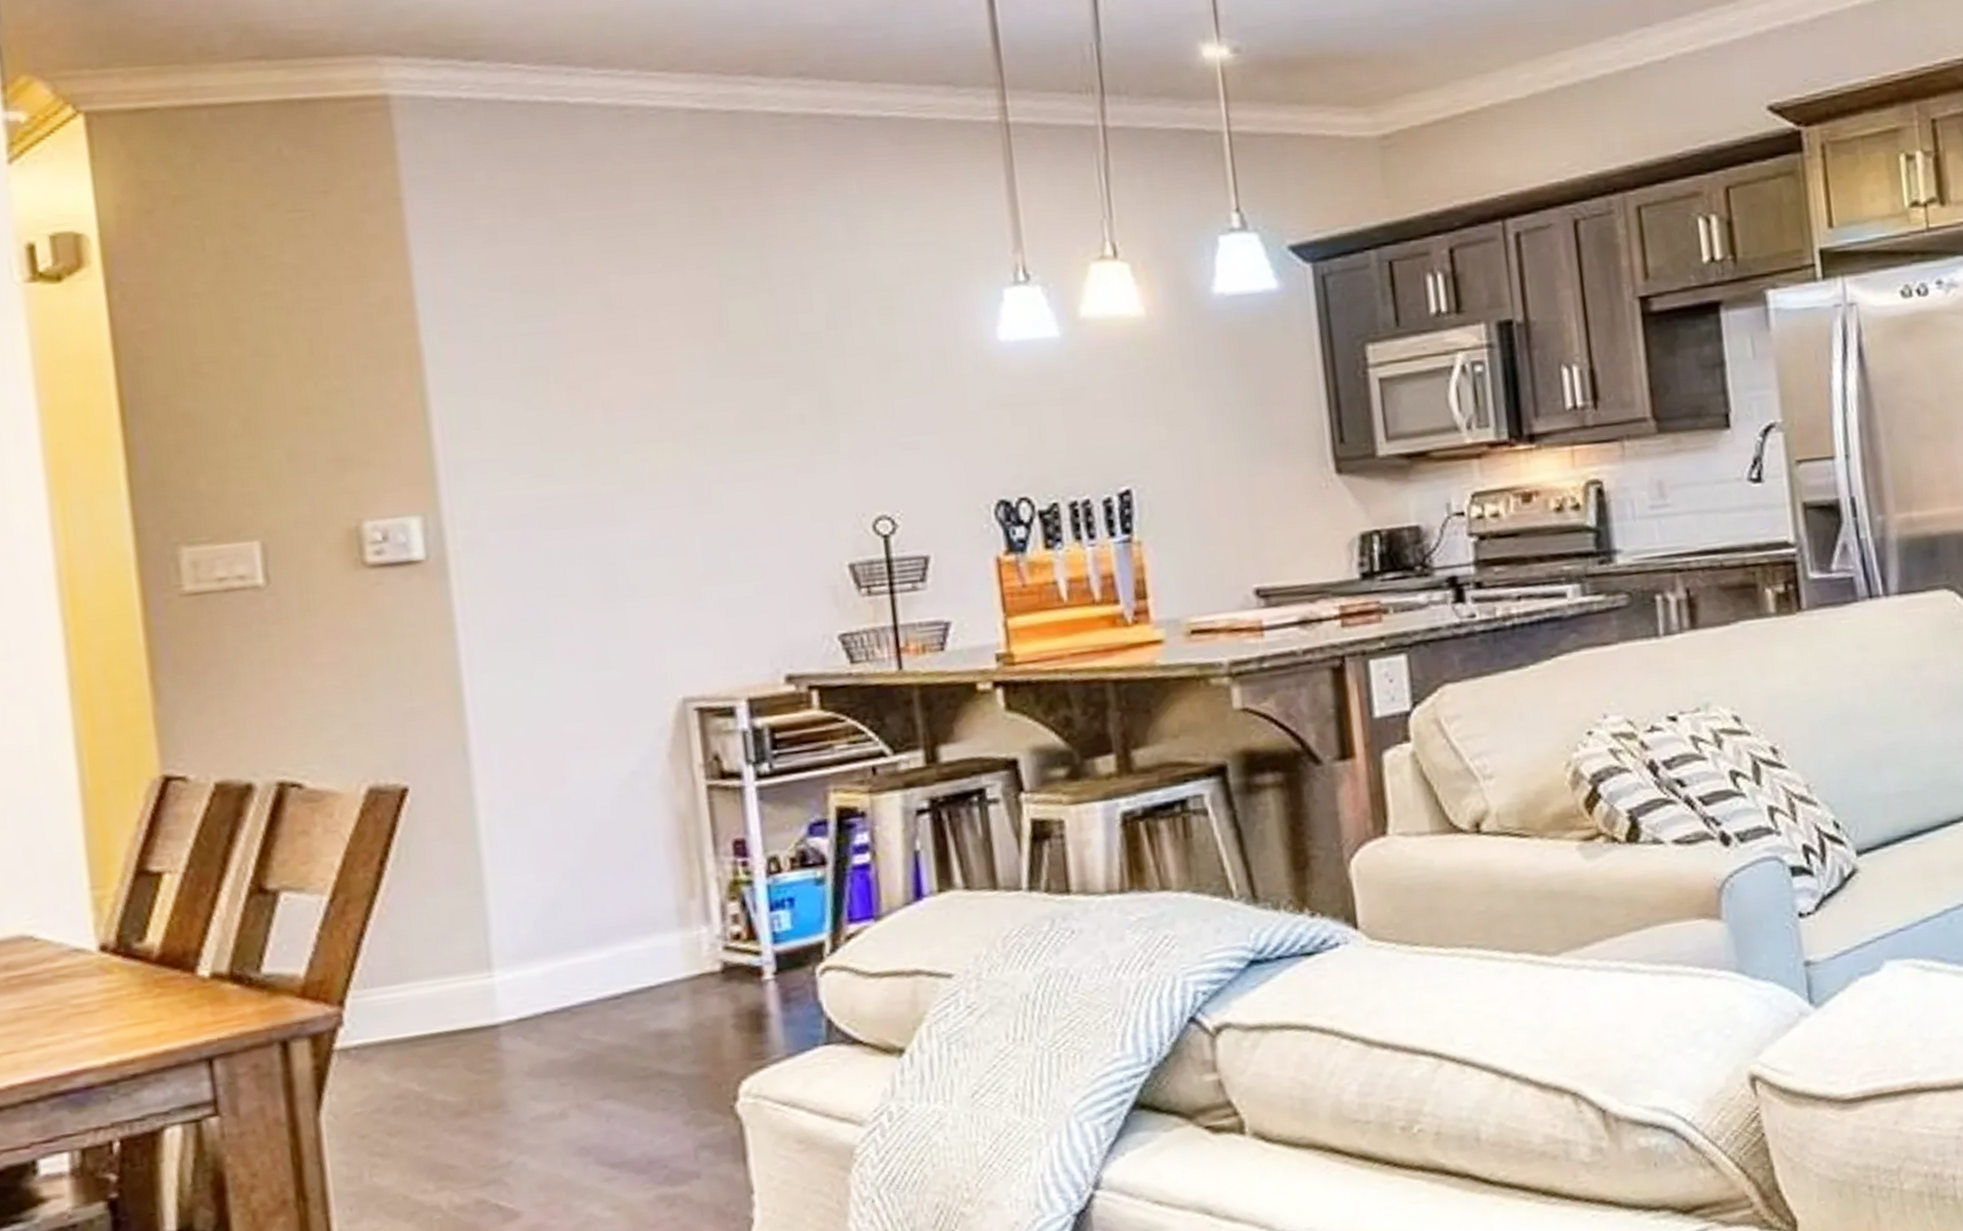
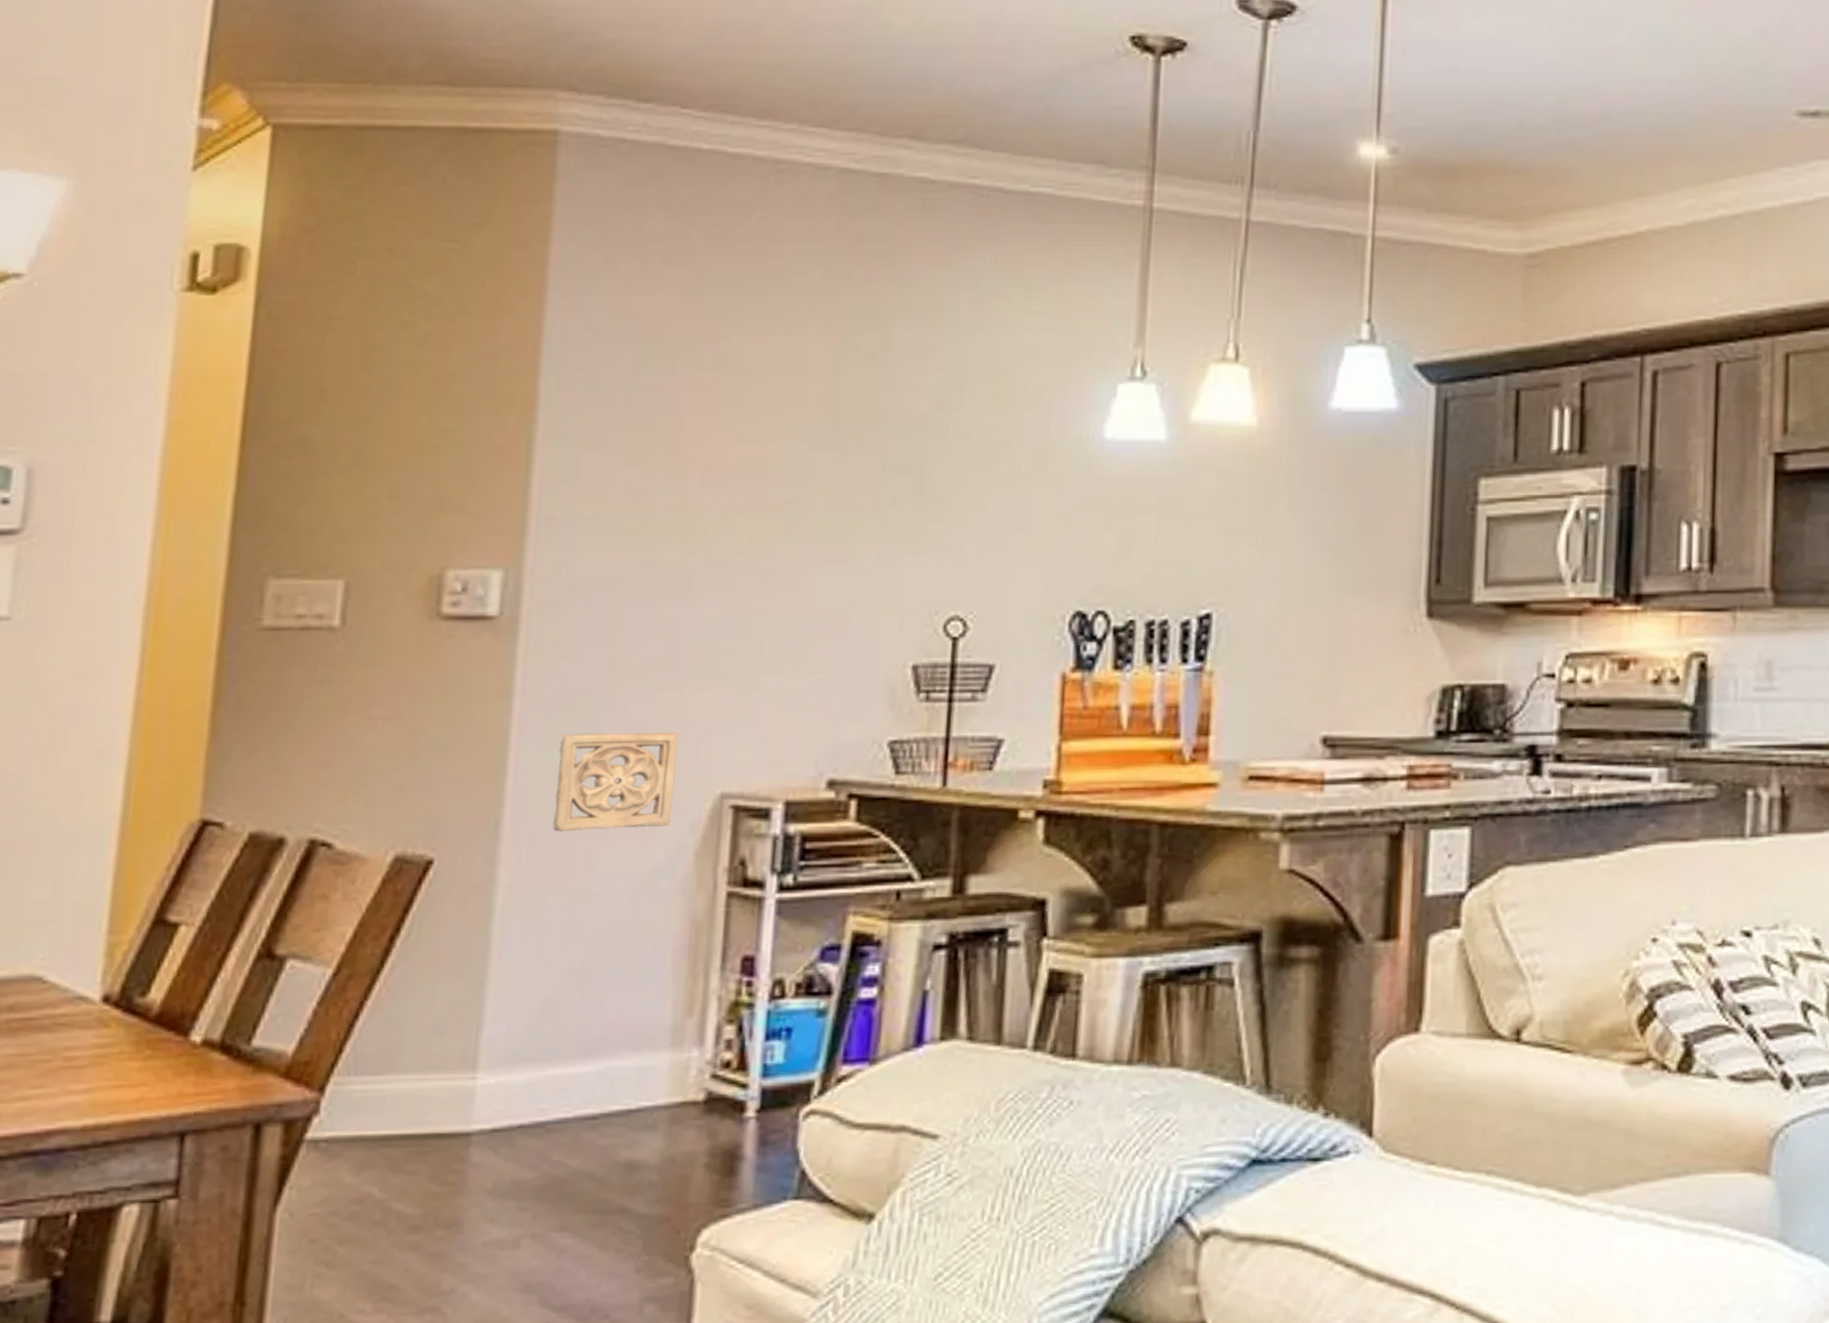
wall ornament: none [512,647,638,750] -> present [552,732,678,832]

